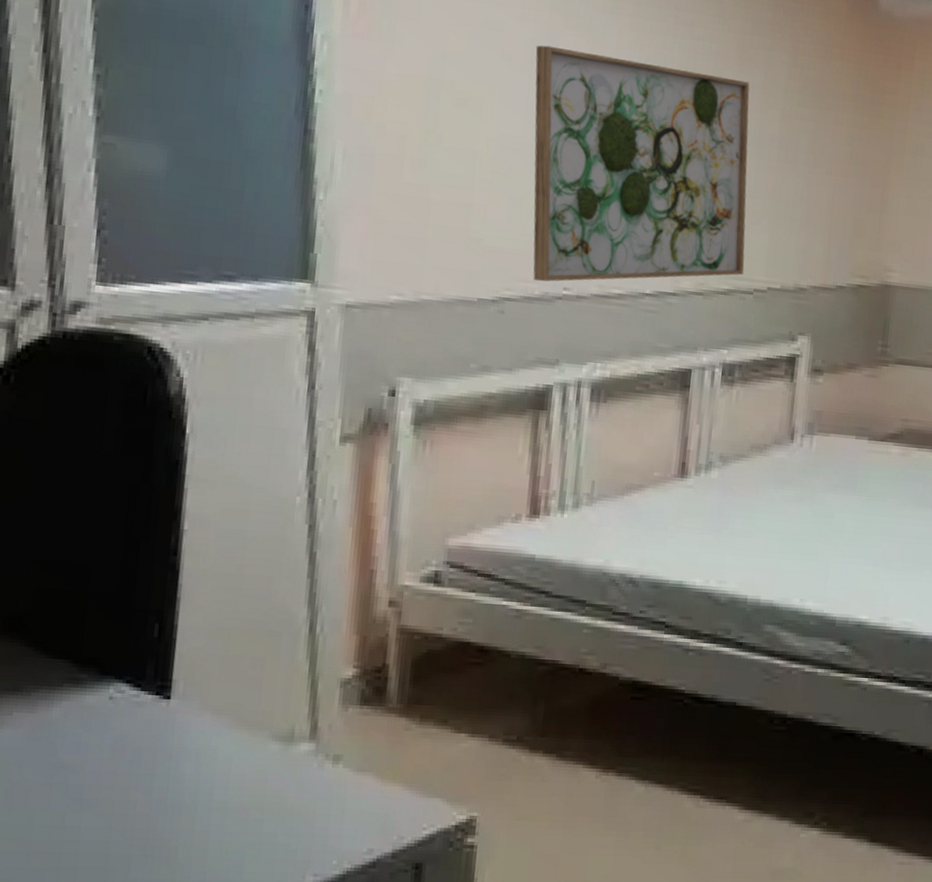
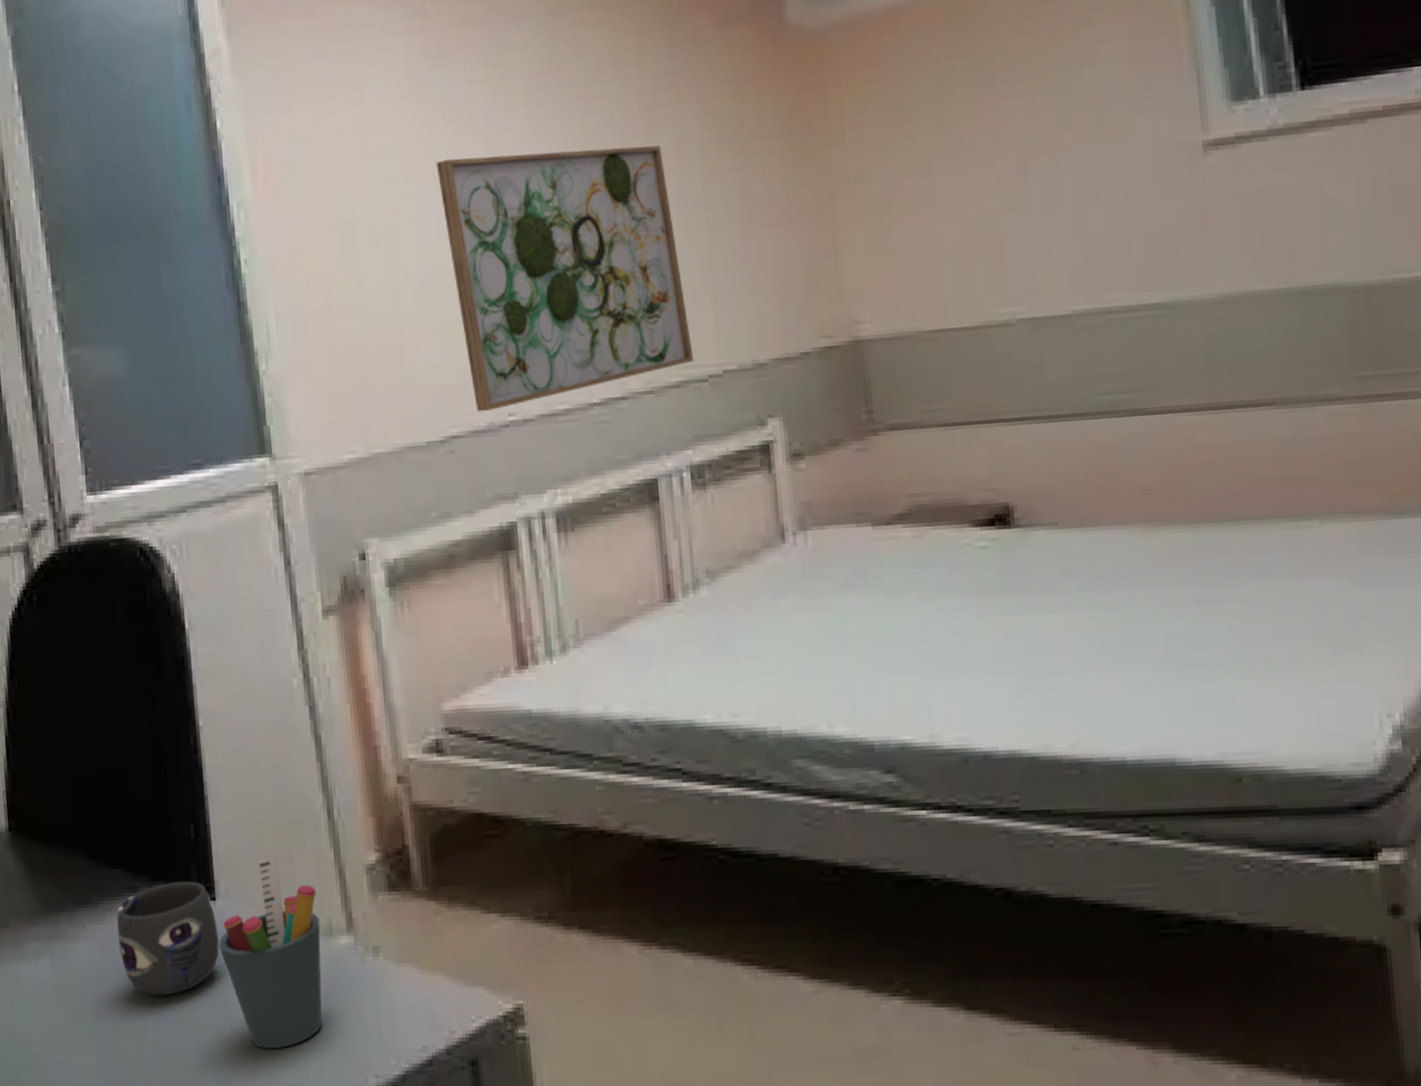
mug: none [49,677,168,788] -> present [117,881,219,996]
pen holder: none [165,663,284,845] -> present [219,857,323,1049]

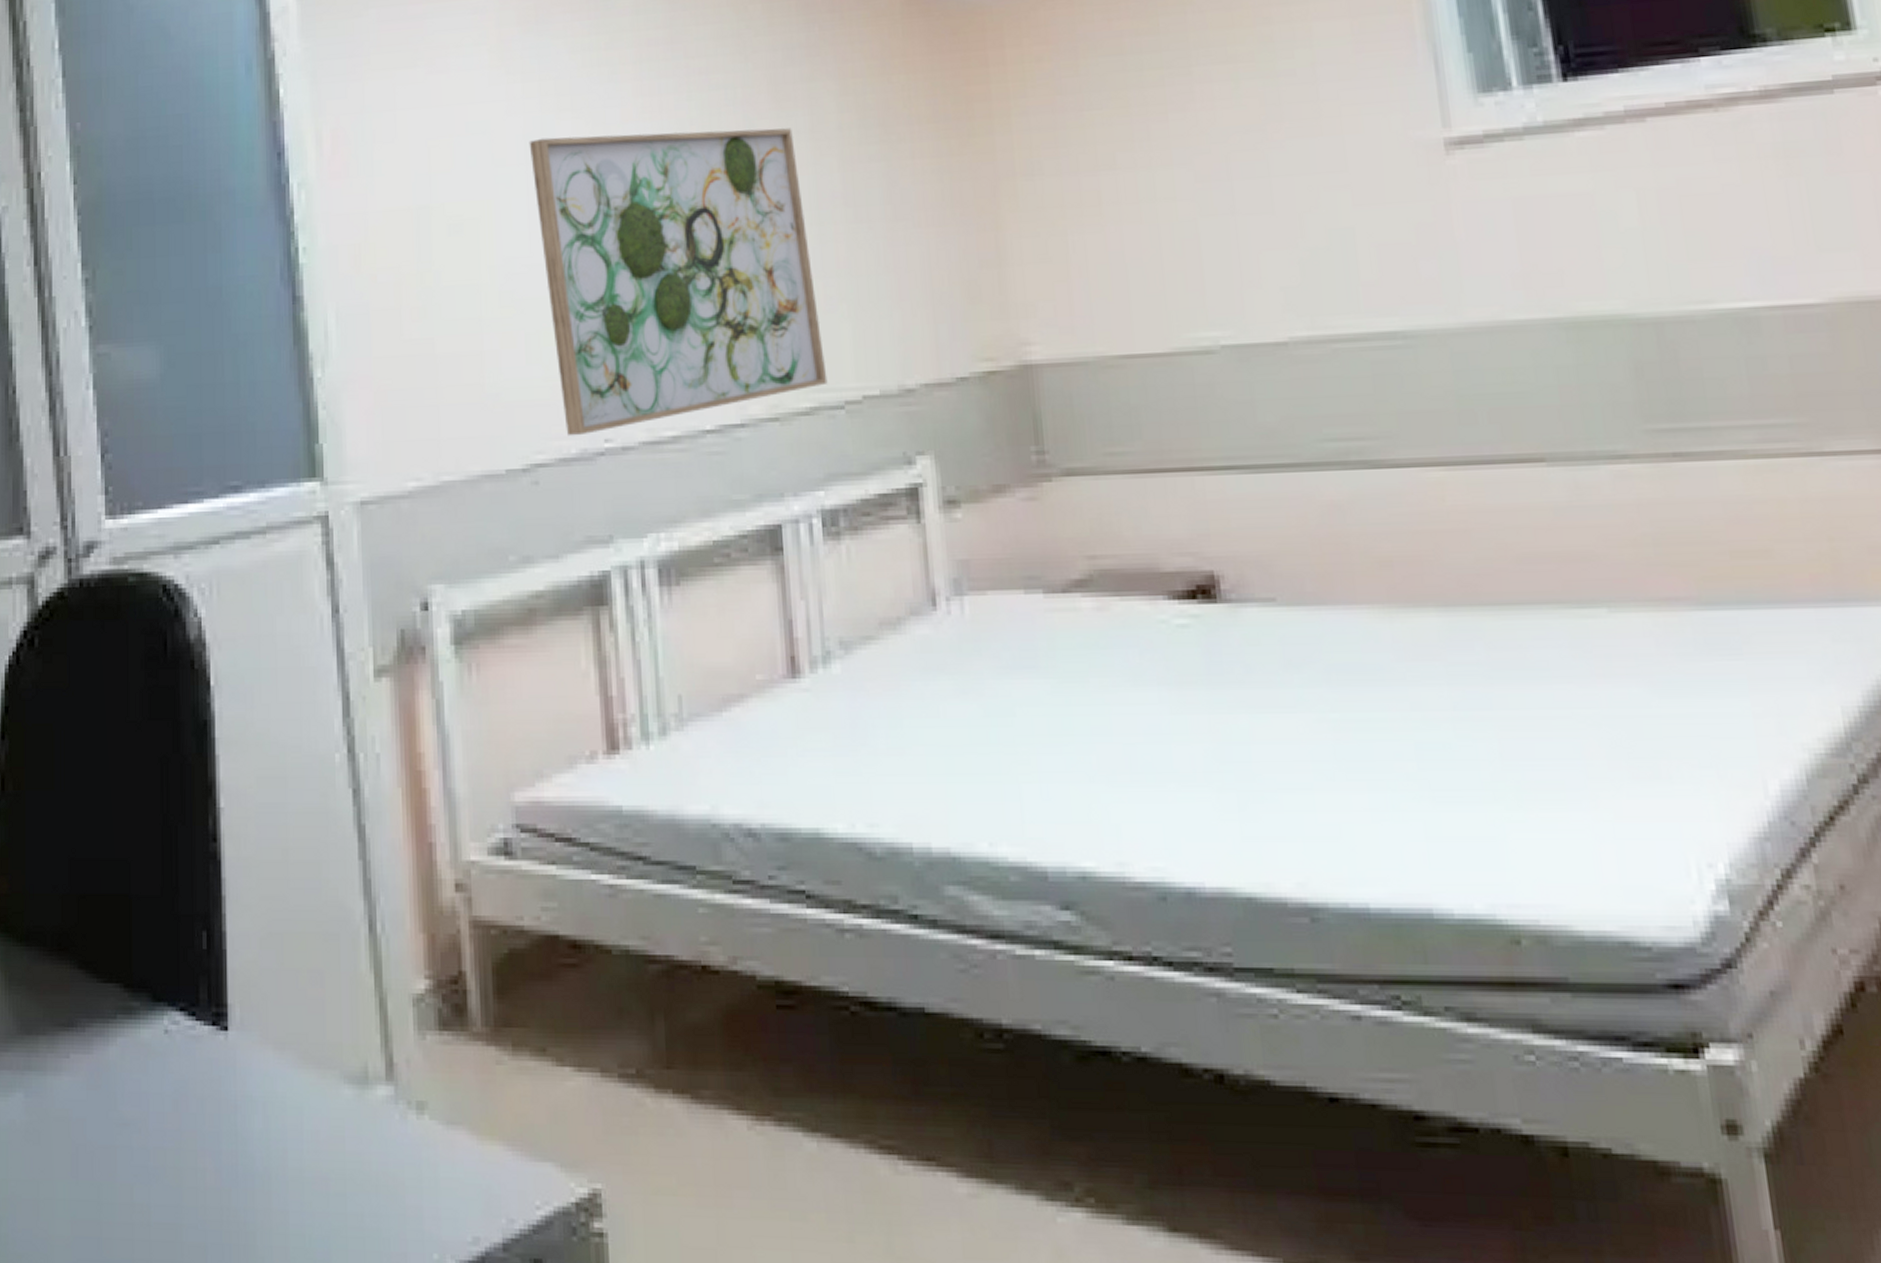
mug: present [117,881,219,996] -> none [106,1003,229,1151]
pen holder: present [219,857,323,1049] -> none [228,979,354,1230]

